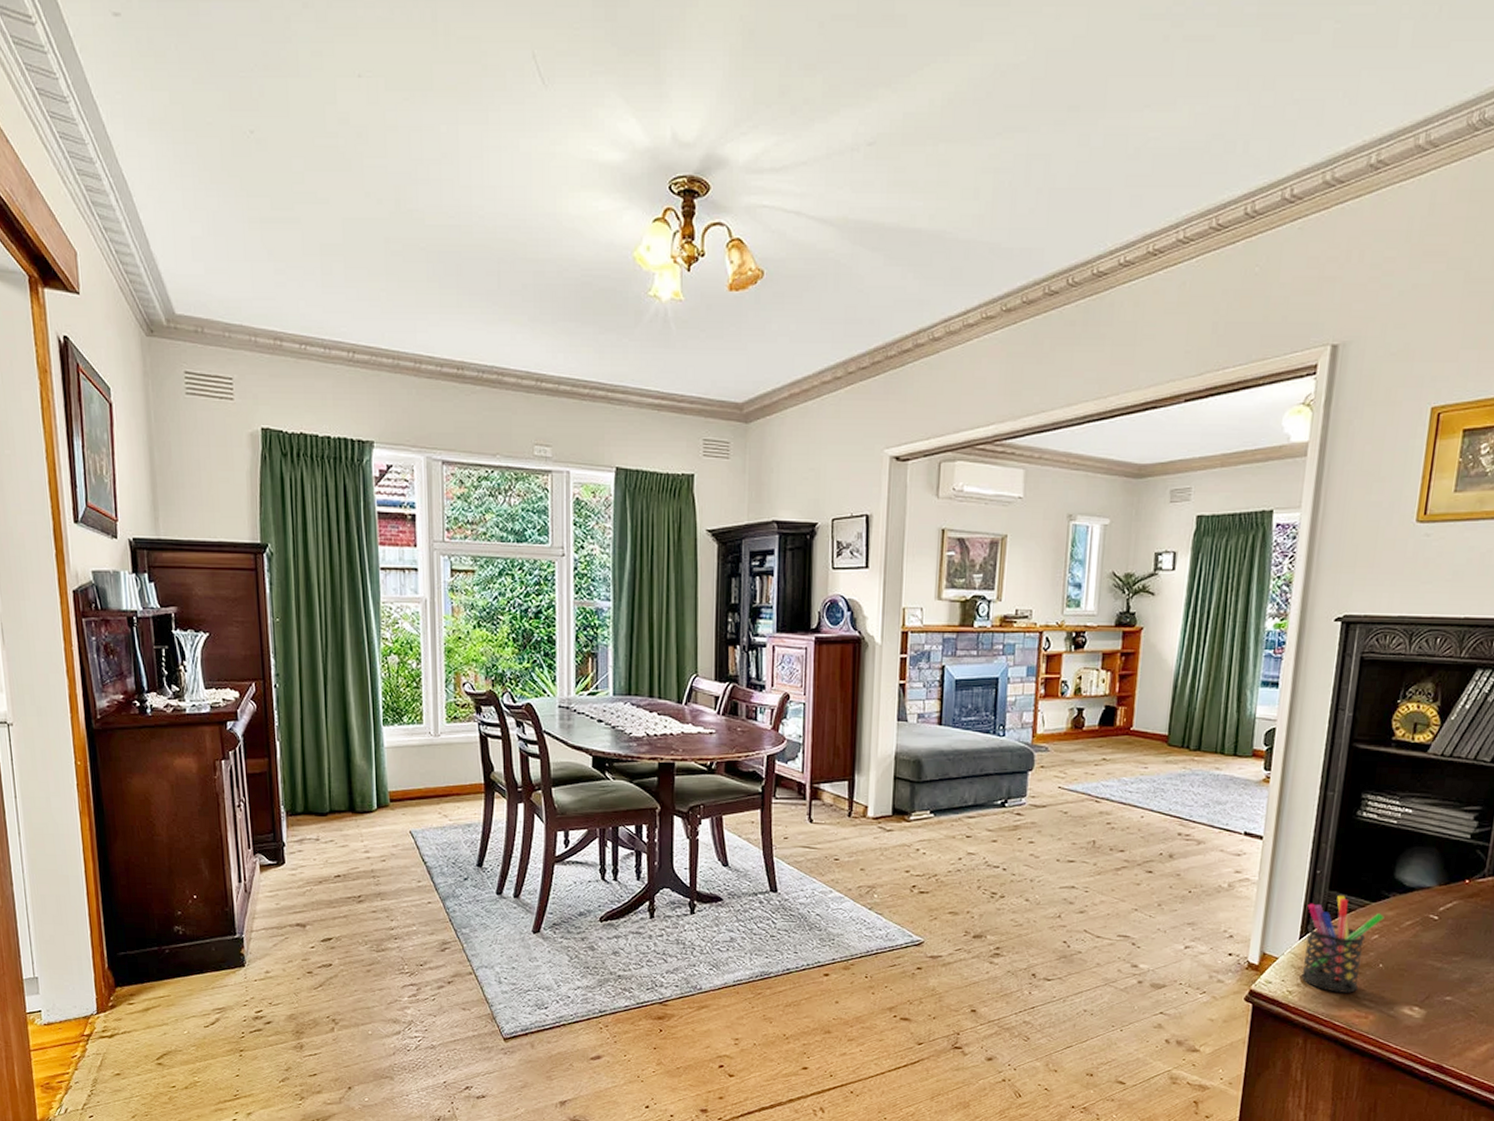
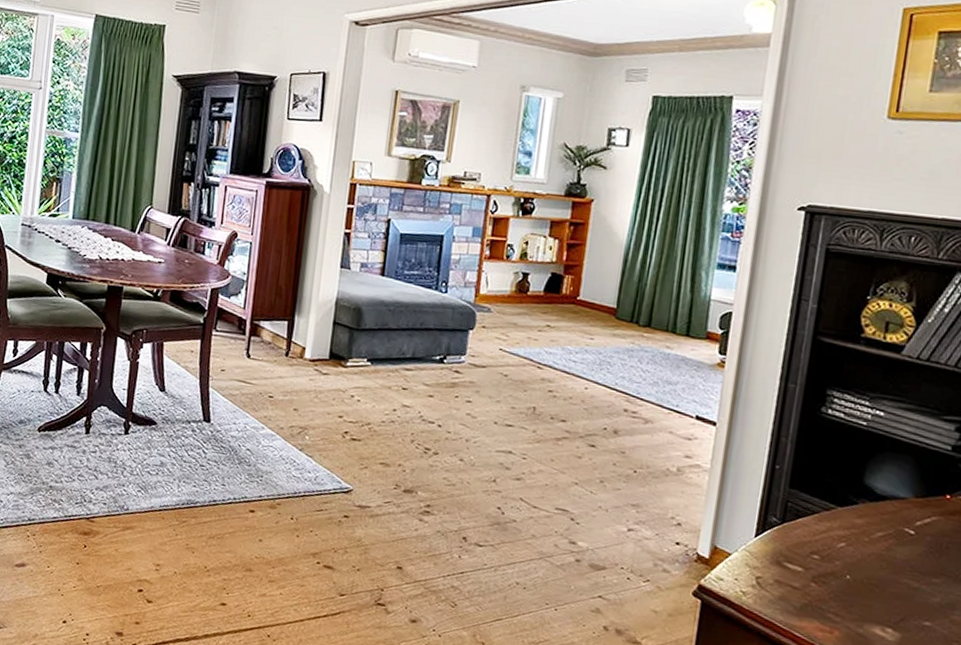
pen holder: present [1301,895,1385,993] -> none [756,494,852,603]

